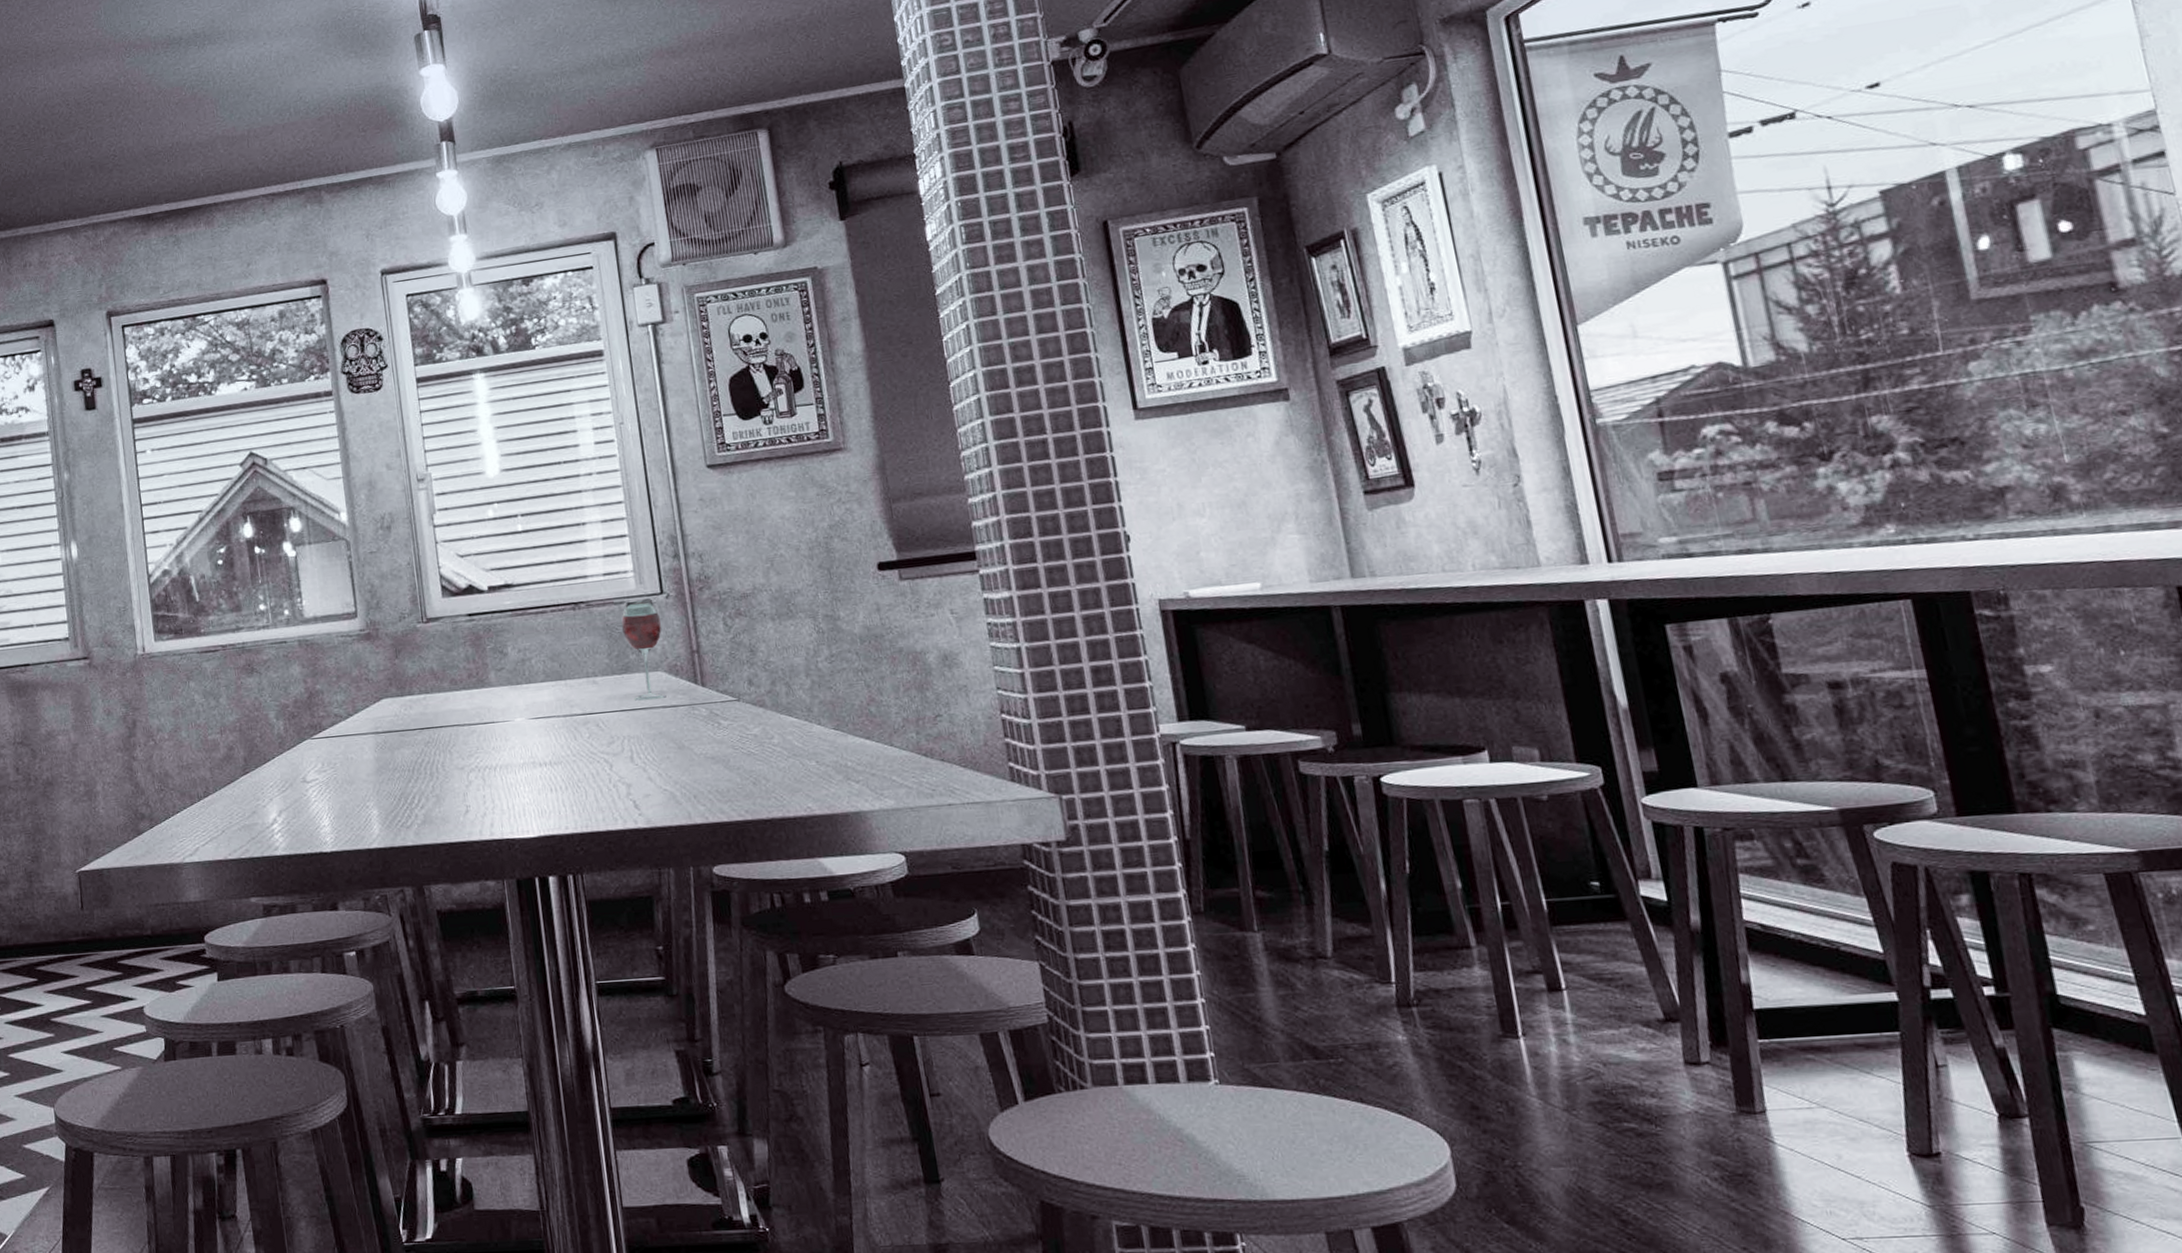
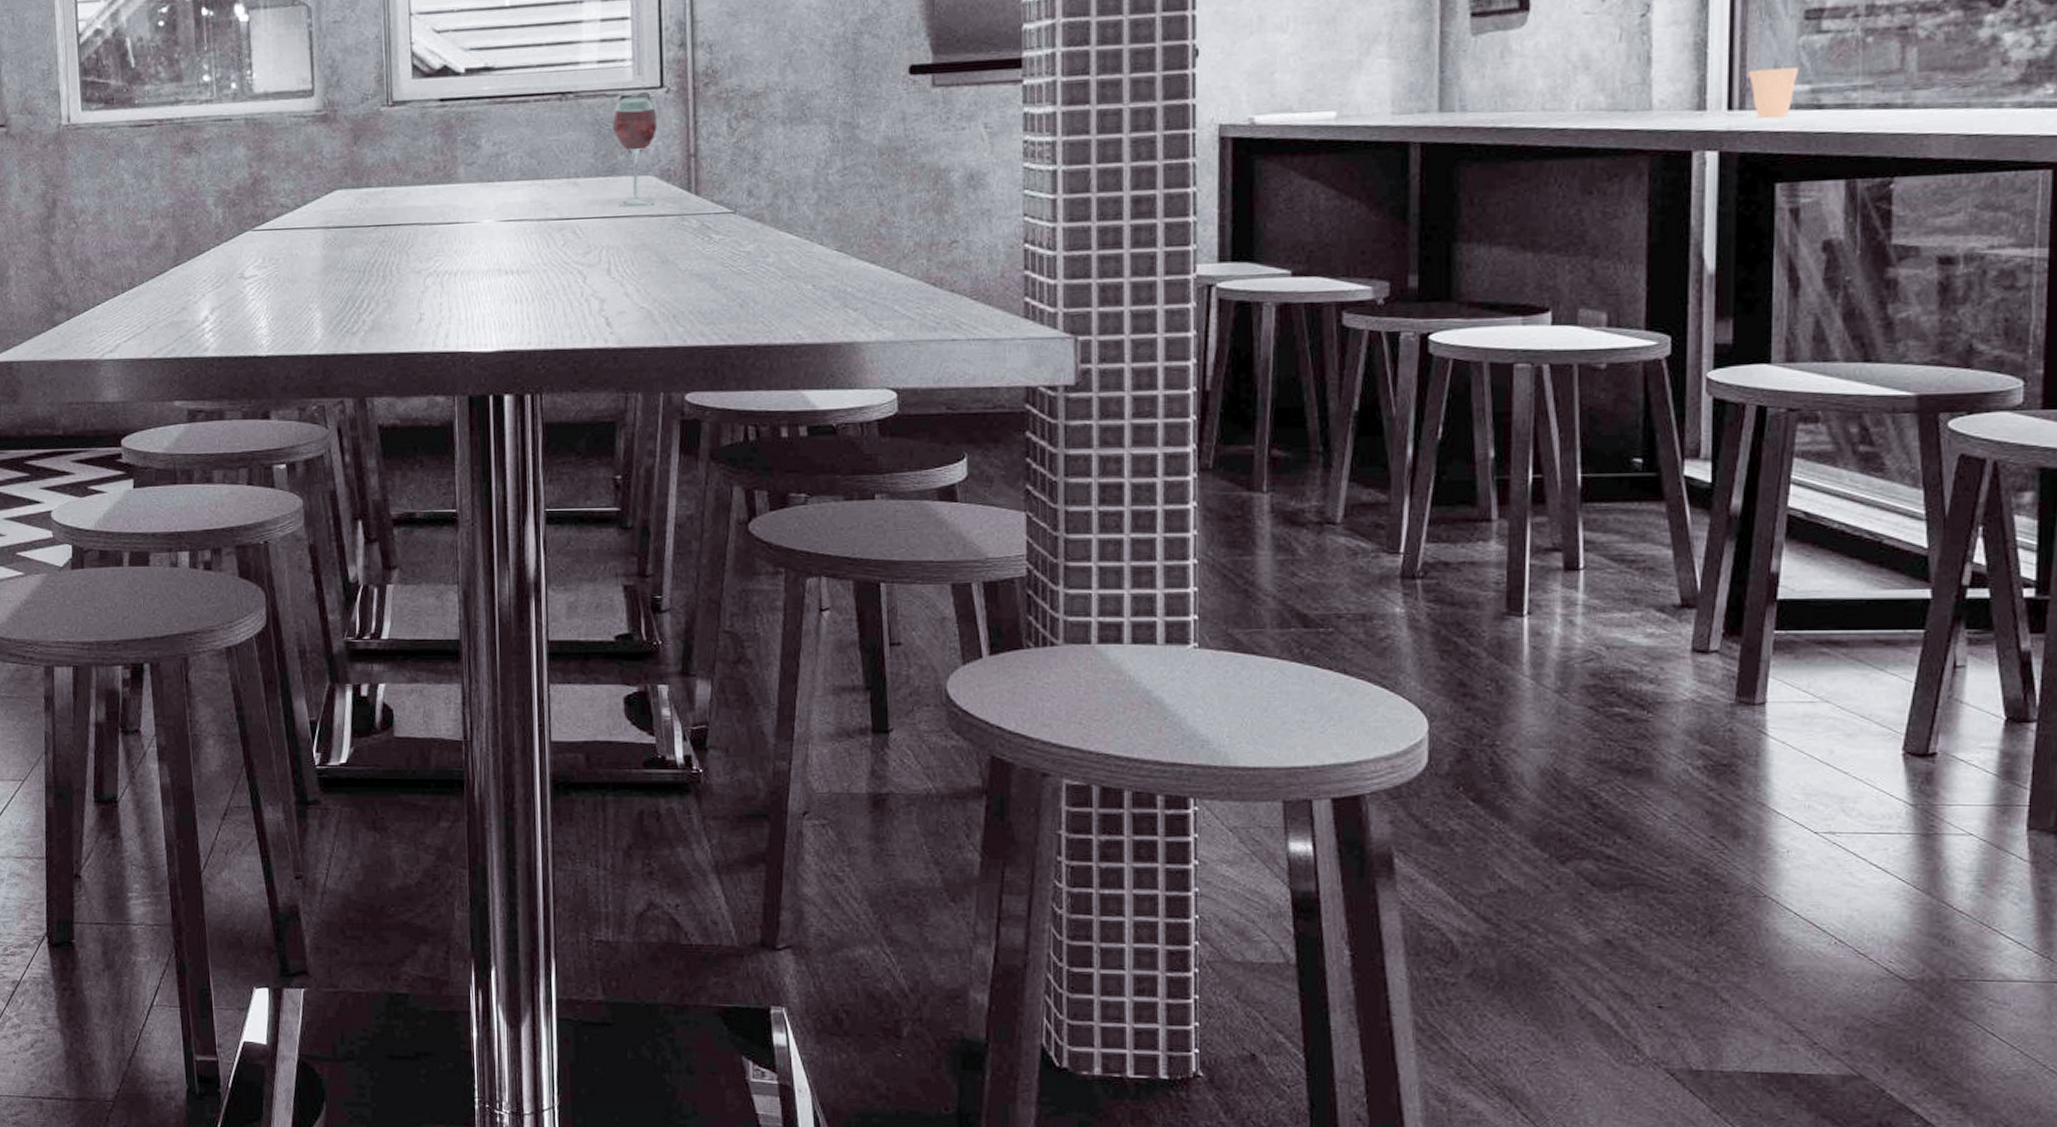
cup: none [1619,522,1665,568] -> present [1748,67,1798,118]

